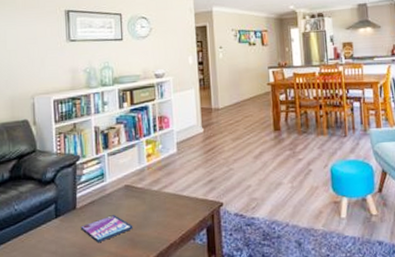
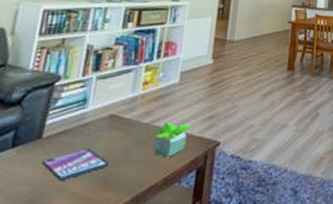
potted plant: none [166,187,196,219] -> present [153,121,192,157]

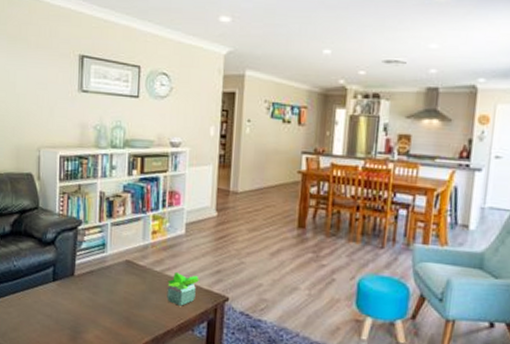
video game case: present [41,148,109,182] -> none [77,289,130,315]

